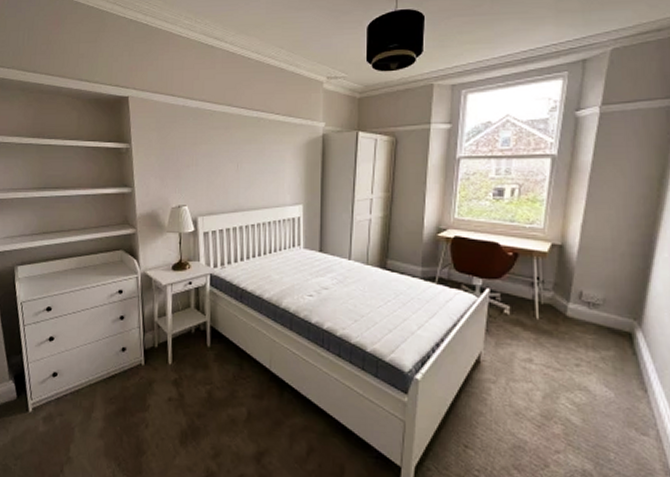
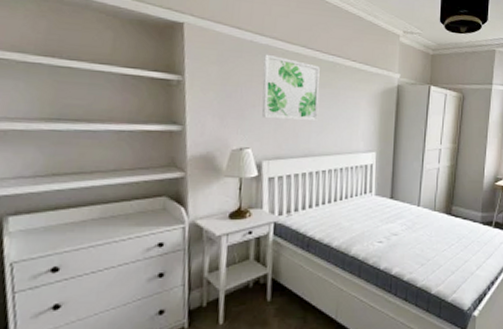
wall art: none [194,116,246,177] -> present [261,54,320,120]

